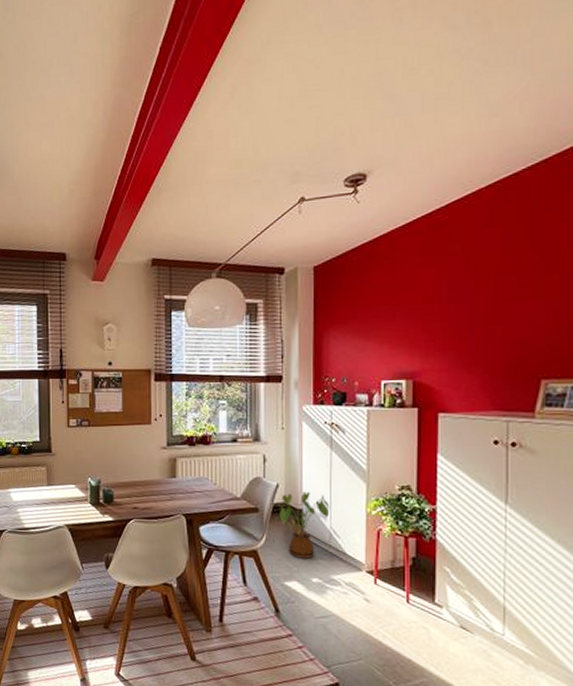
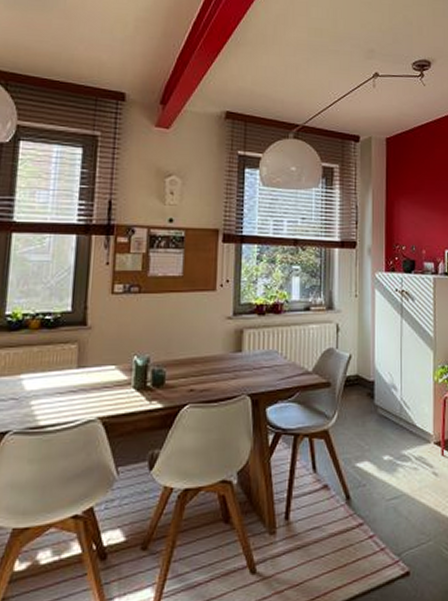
house plant: present [274,491,330,559] -> none [346,362,401,435]

